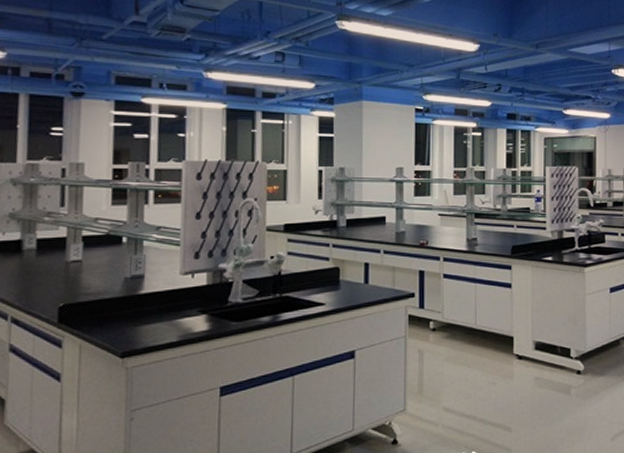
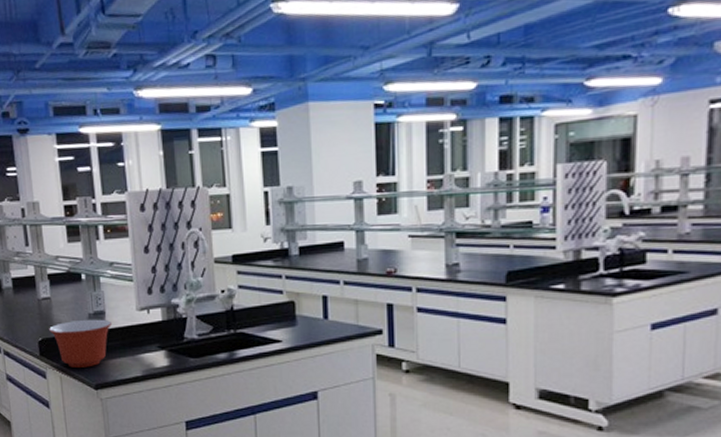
mixing bowl: none [74,283,151,335] -> present [49,319,113,367]

